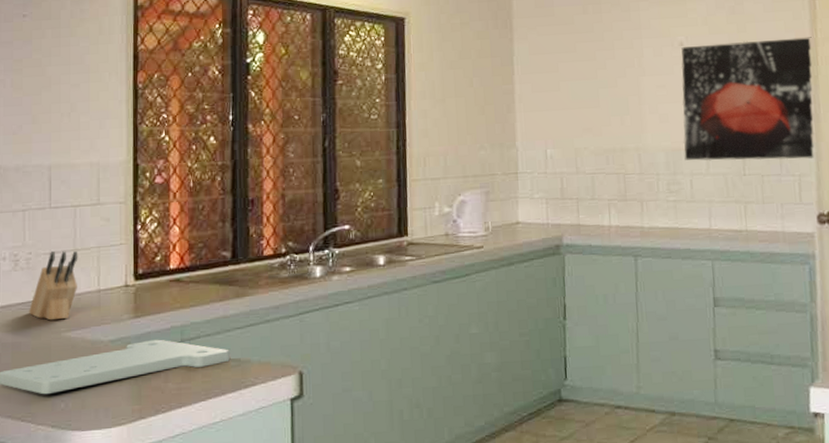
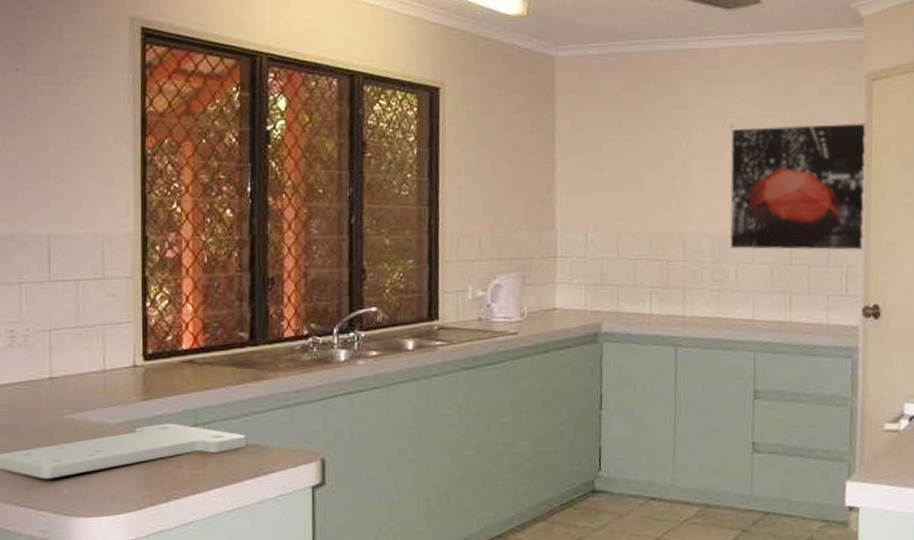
knife block: present [29,250,78,321] -> none [27,327,82,402]

